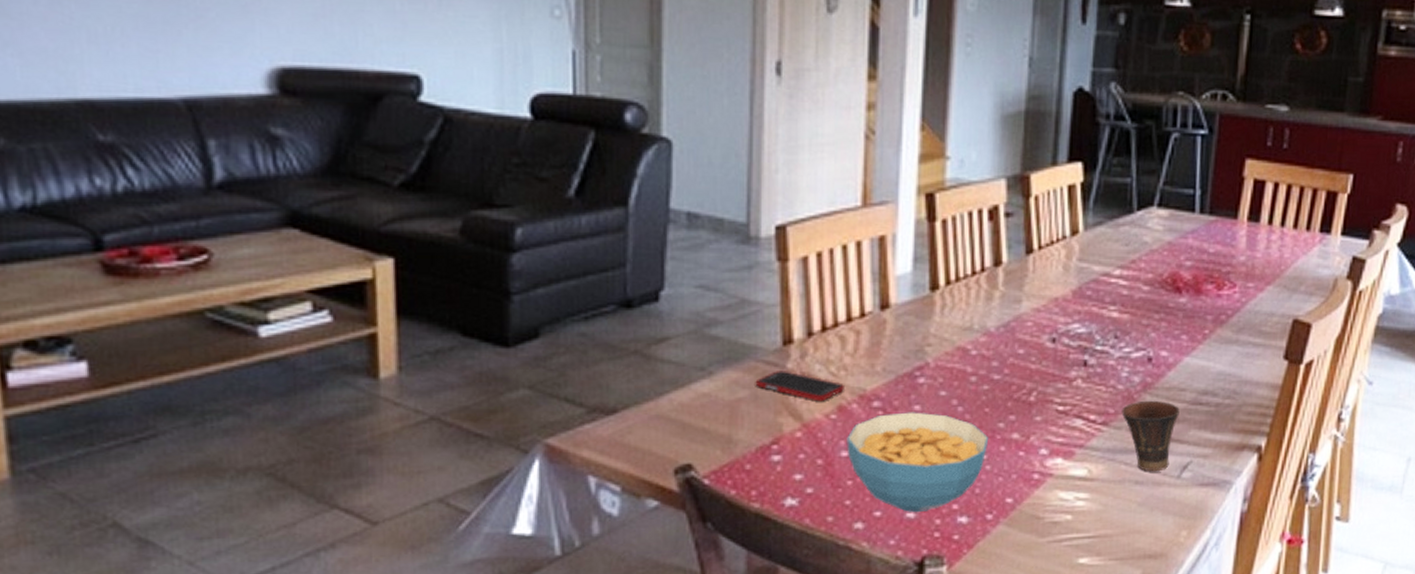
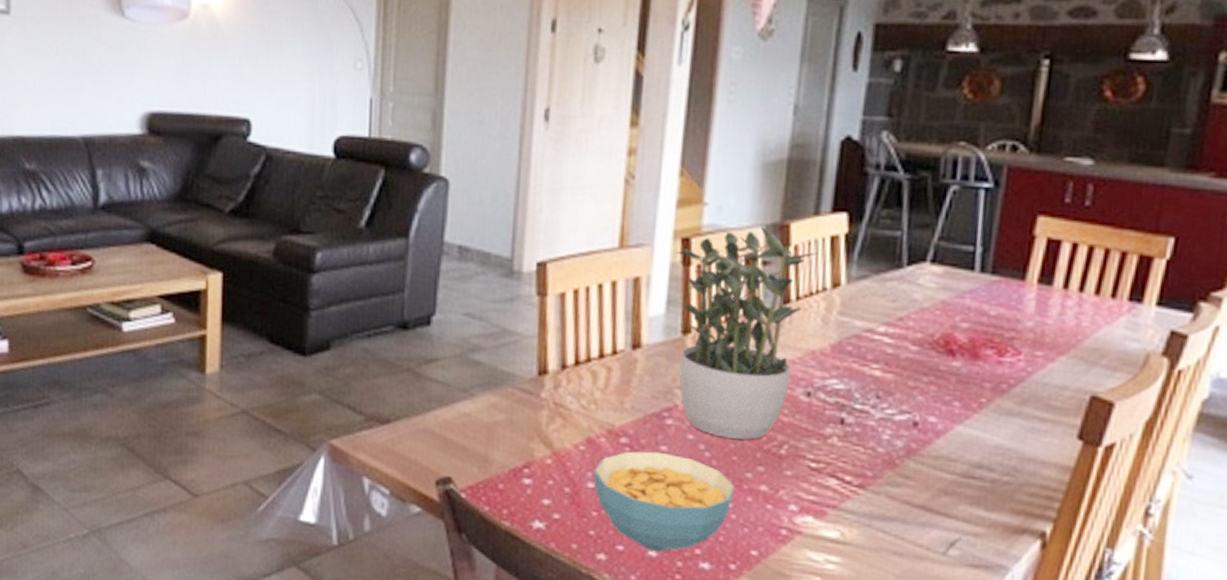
cell phone: present [755,371,844,402] -> none [511,399,594,432]
potted plant: none [919,177,1056,392] -> present [675,225,817,440]
cup: present [1121,400,1180,472] -> none [880,467,948,545]

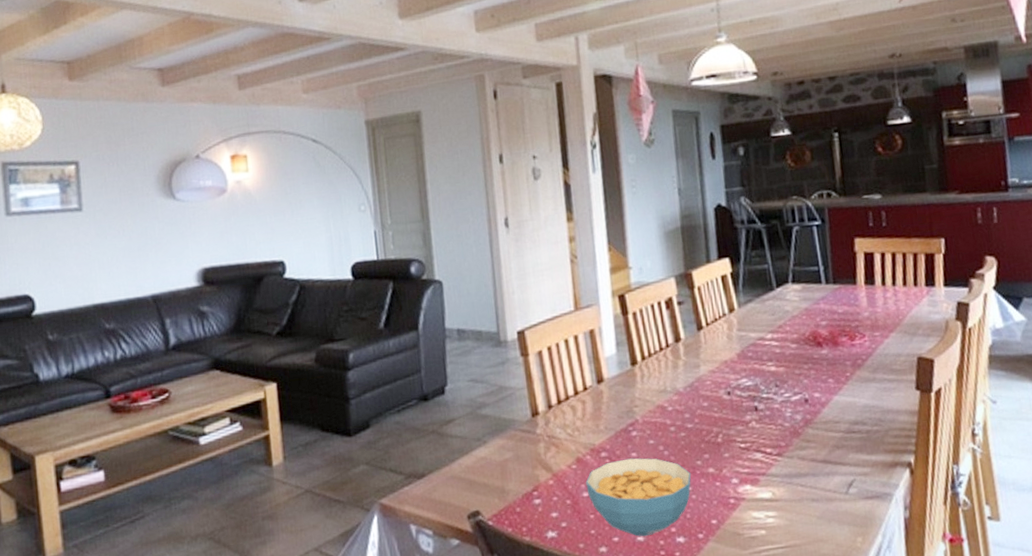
potted plant: present [675,225,817,440] -> none [615,276,714,438]

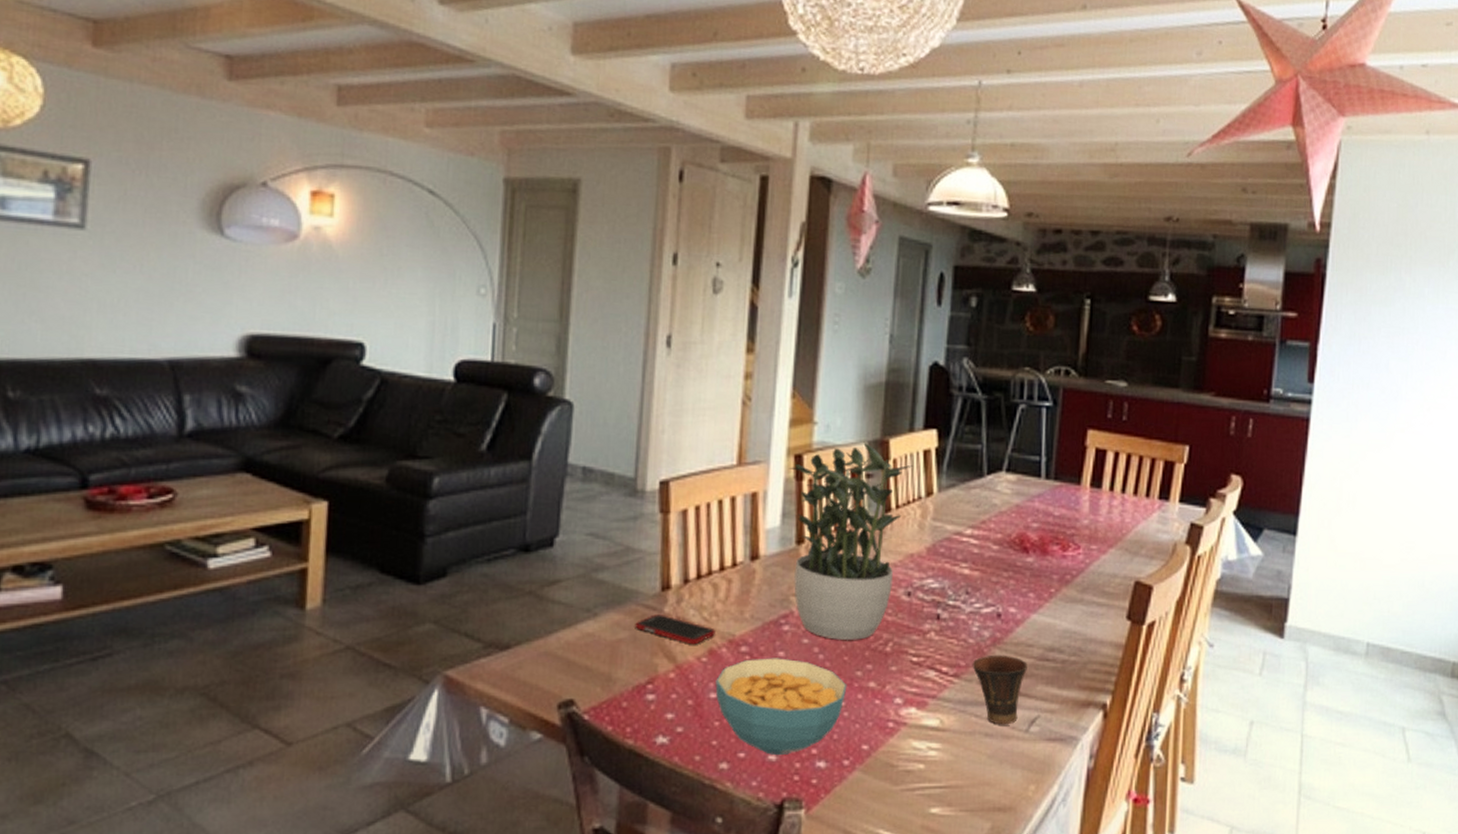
cell phone: none [516,435,579,456] -> present [635,614,715,645]
potted plant: none [615,276,714,438] -> present [789,441,913,641]
cup: none [791,432,838,491] -> present [972,655,1027,725]

